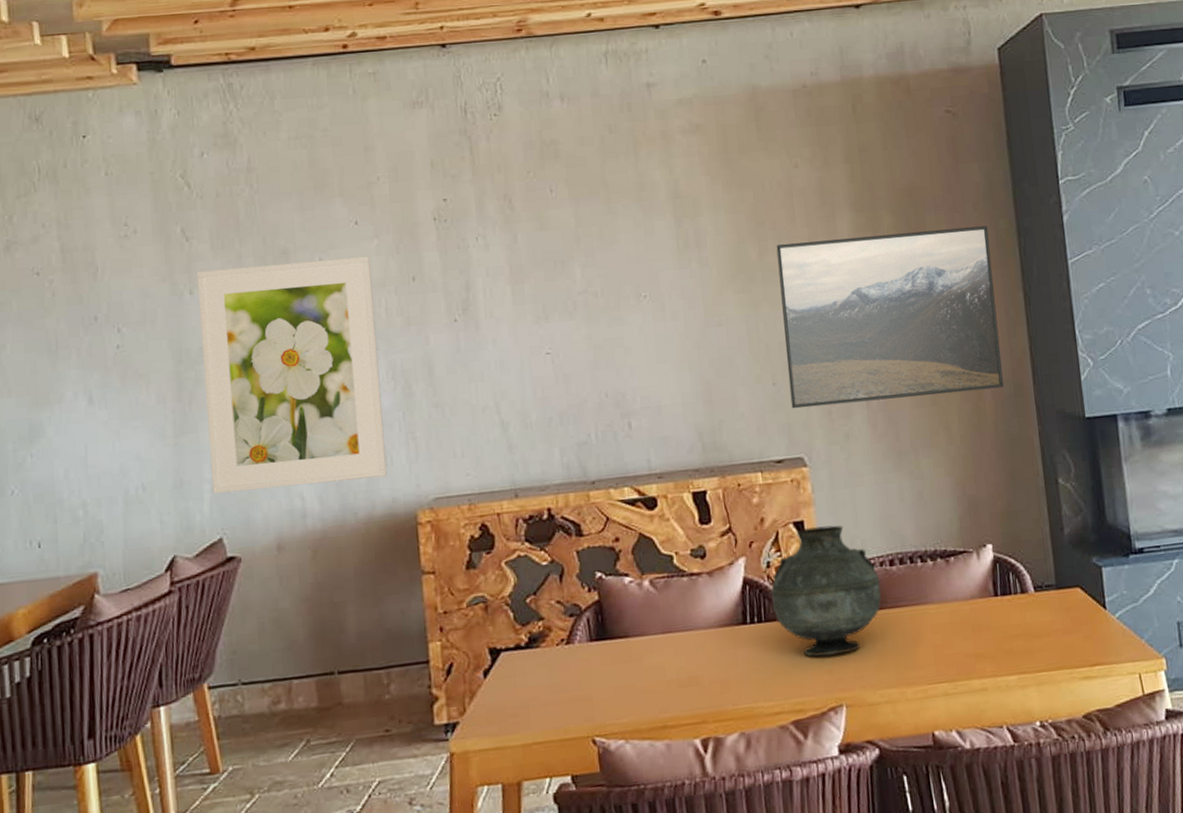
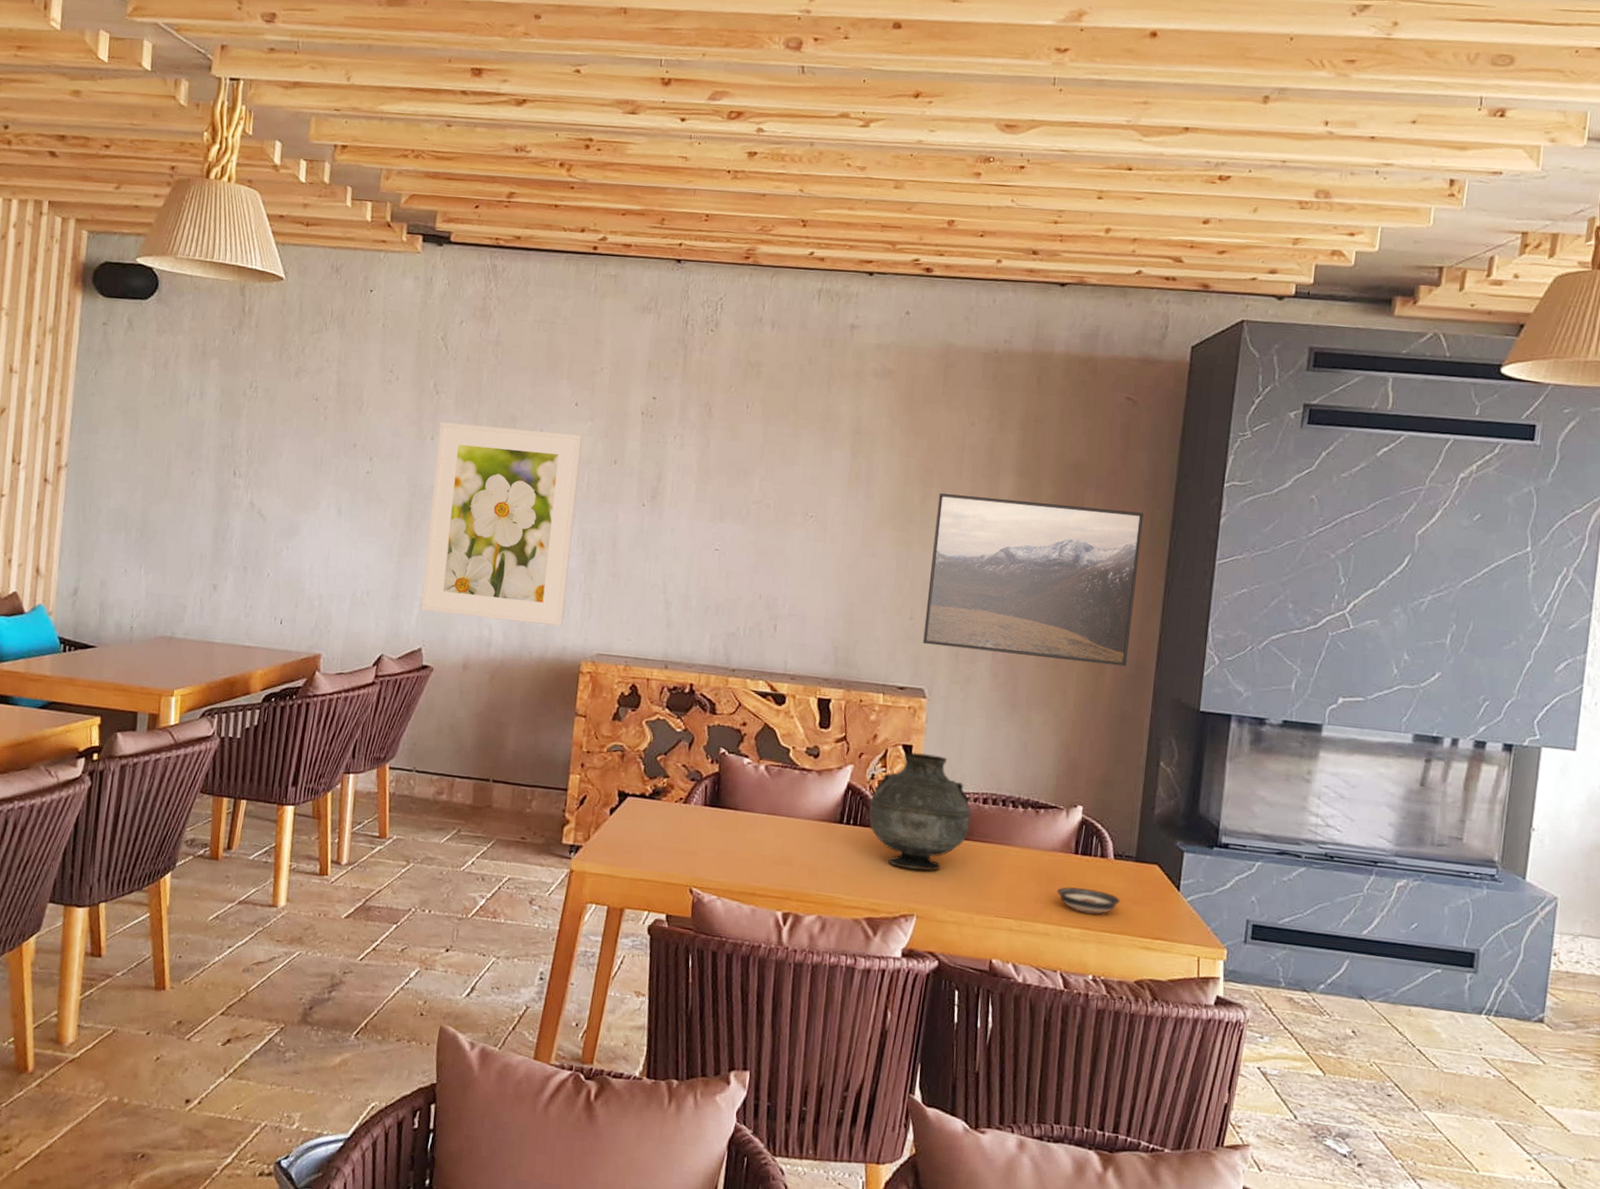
saucer: none [984,629,1050,657] -> present [1056,887,1120,914]

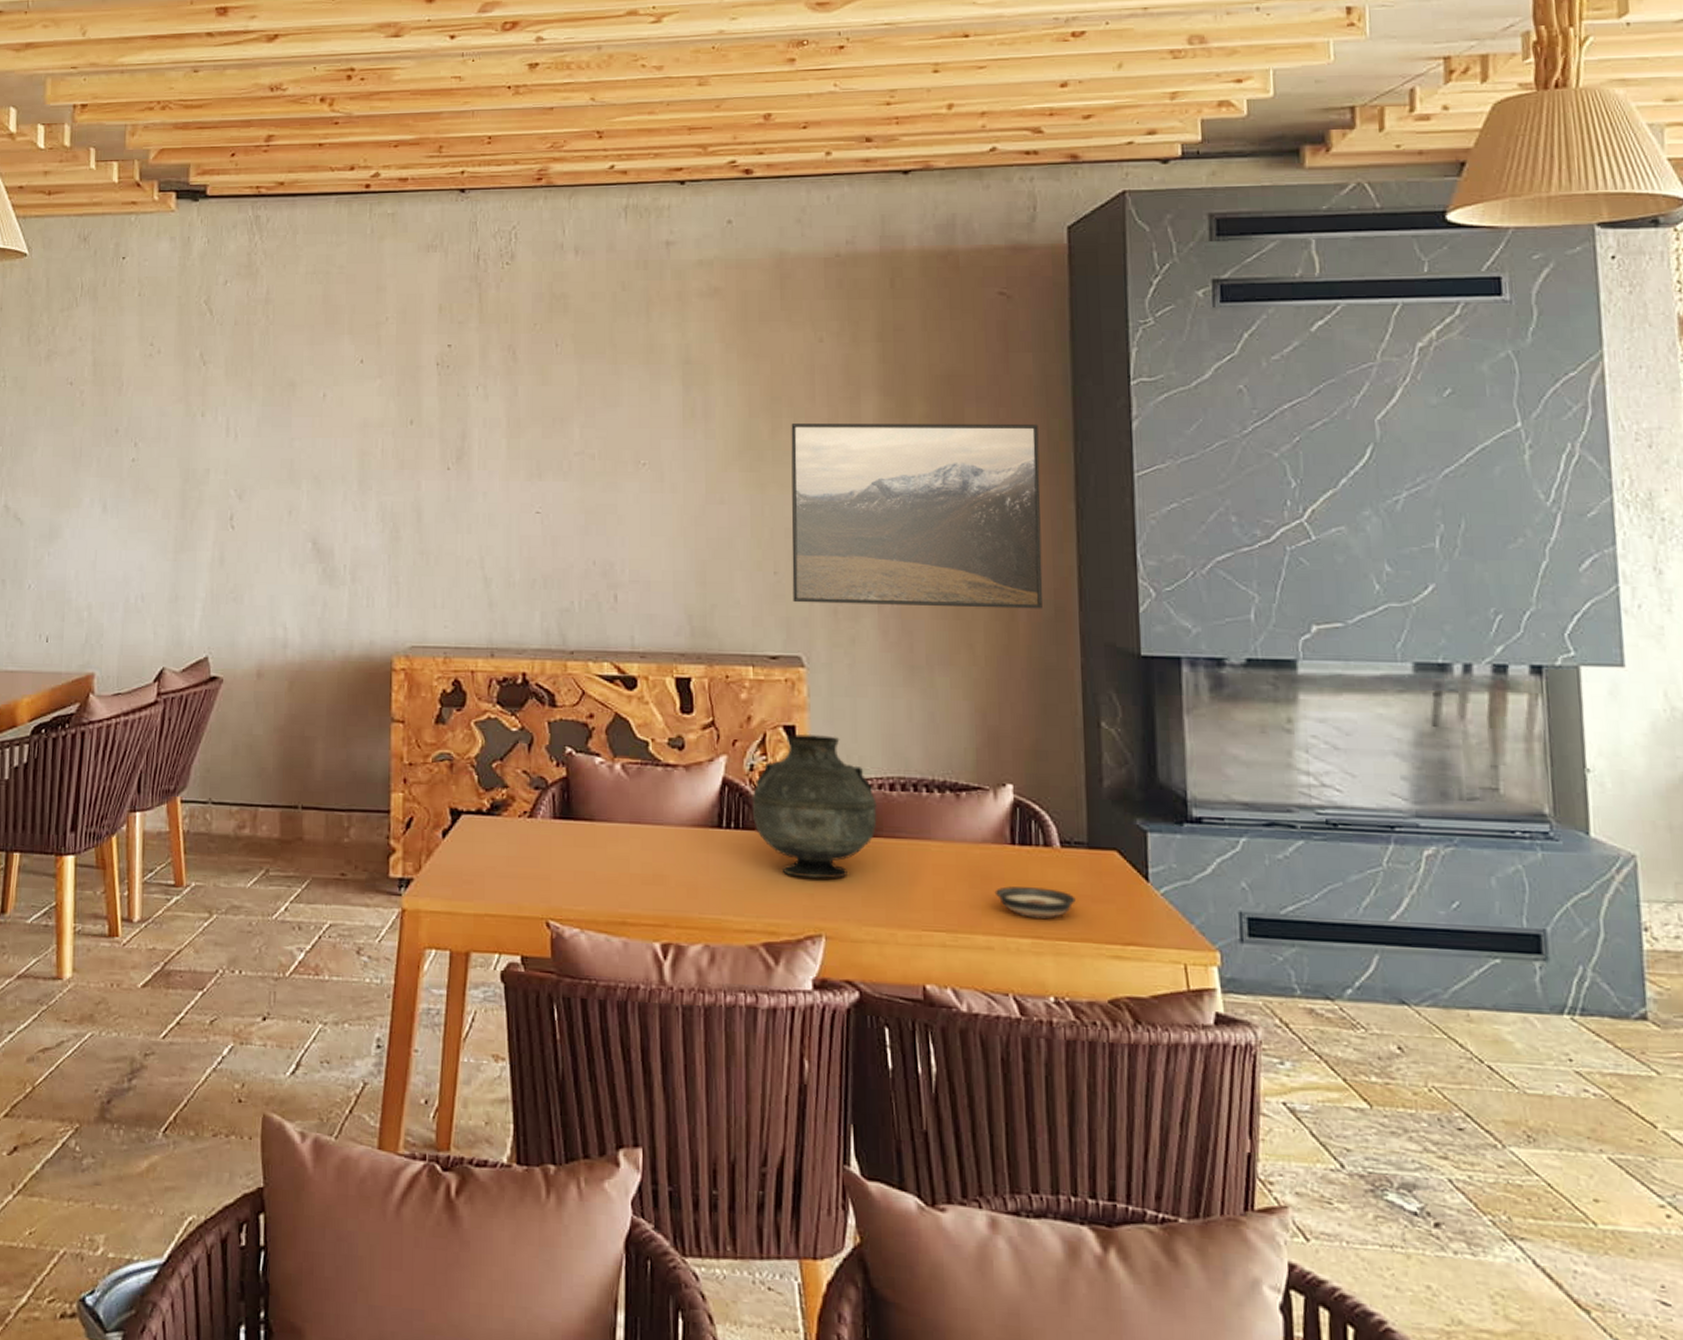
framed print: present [421,422,582,627] -> none [204,395,372,618]

